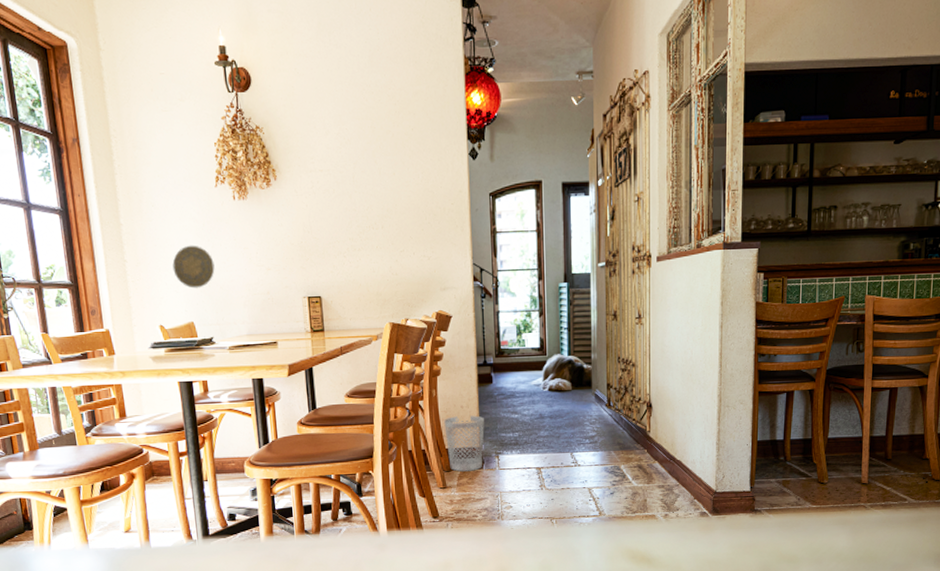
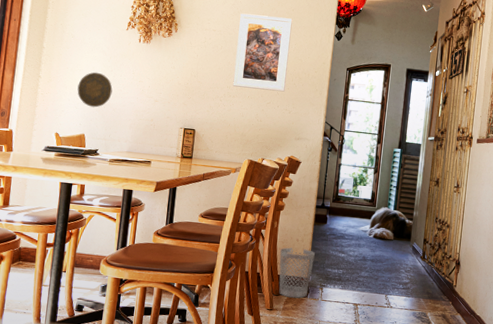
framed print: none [348,141,419,237] -> present [232,13,293,92]

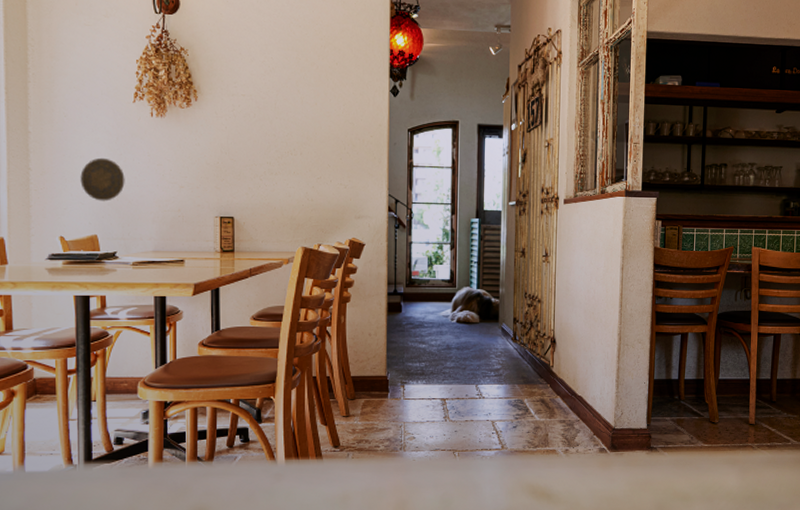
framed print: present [232,13,293,92] -> none [272,71,337,163]
wastebasket: present [279,247,315,298] -> none [351,344,391,400]

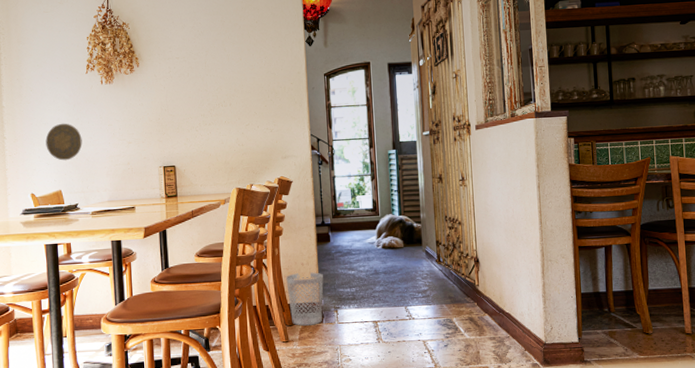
wastebasket: none [351,344,391,400] -> present [286,272,324,326]

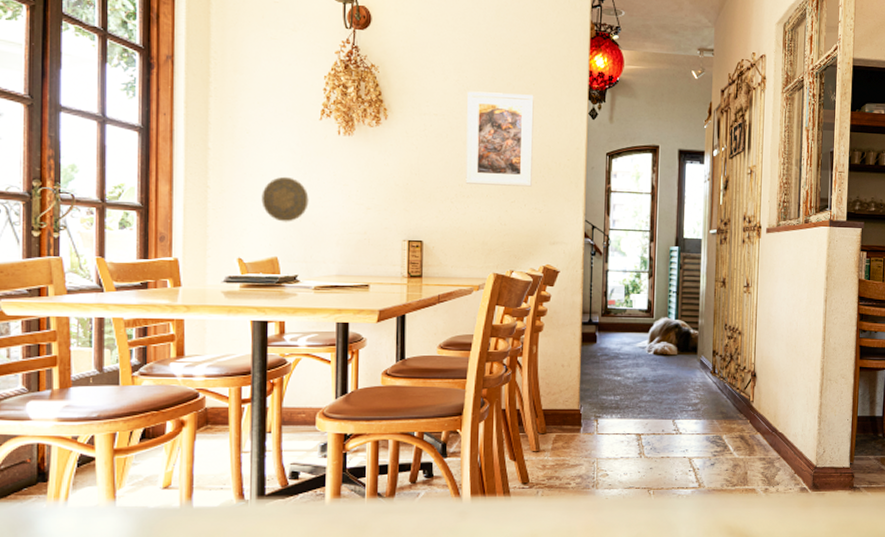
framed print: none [201,31,262,114] -> present [465,91,534,187]
wastebasket: present [286,272,324,326] -> none [542,375,585,435]

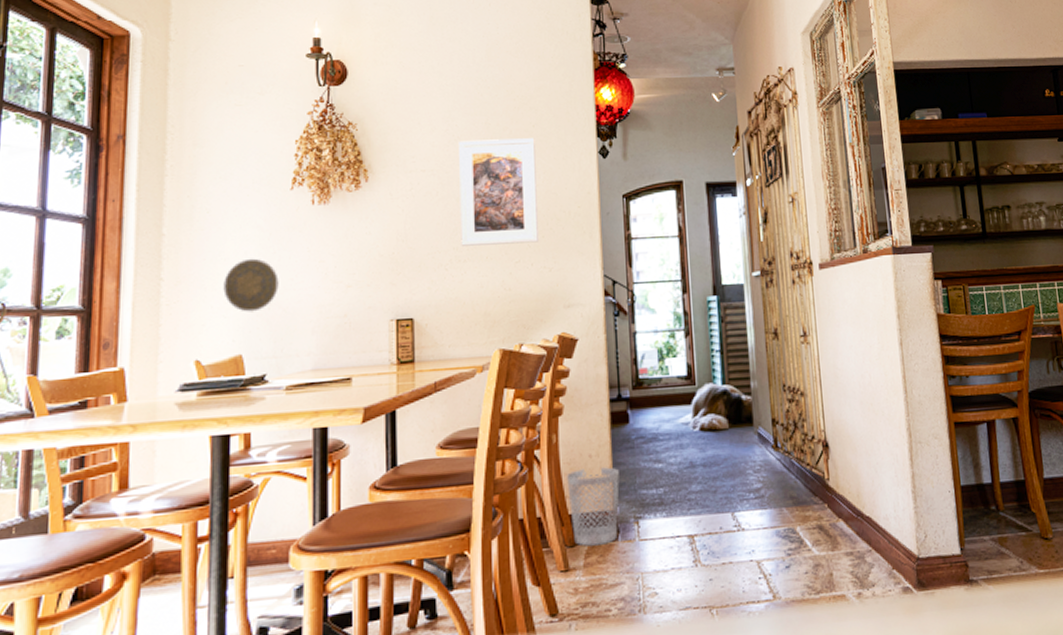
wastebasket: none [542,375,585,435] -> present [567,467,620,546]

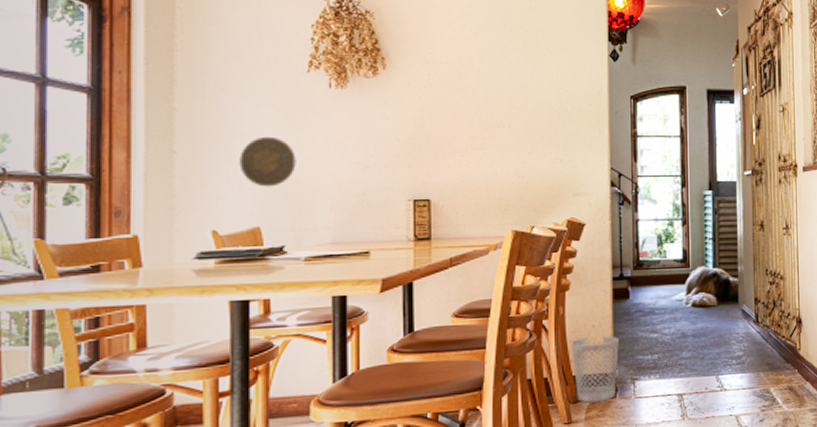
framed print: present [457,138,538,246] -> none [474,36,551,135]

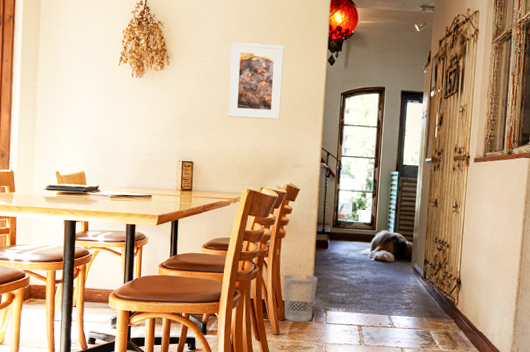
decorative plate: present [239,136,296,187] -> none [74,109,109,145]
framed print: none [474,36,551,135] -> present [228,42,284,120]

